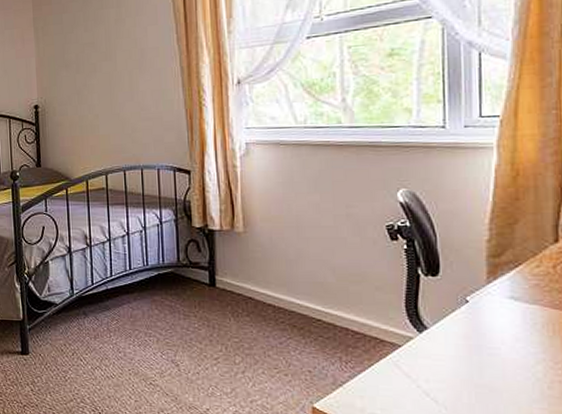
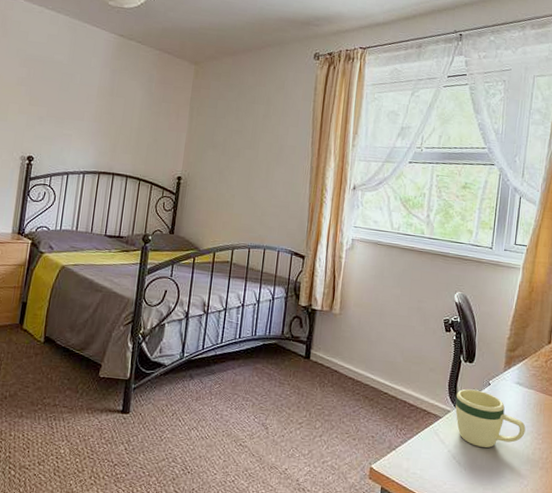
mug: none [418,309,533,381] -> present [455,388,526,448]

